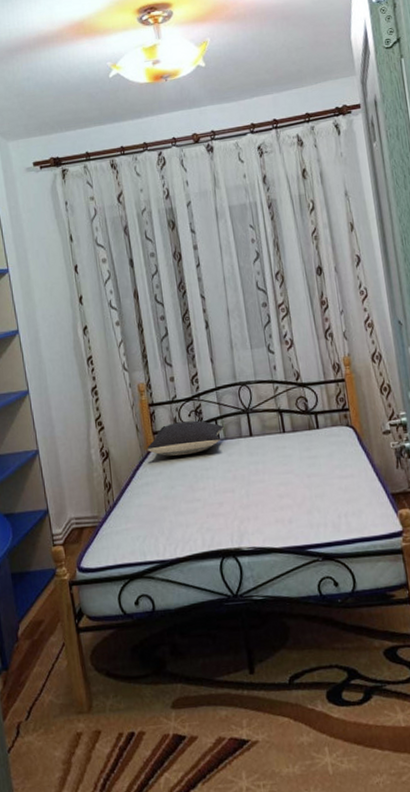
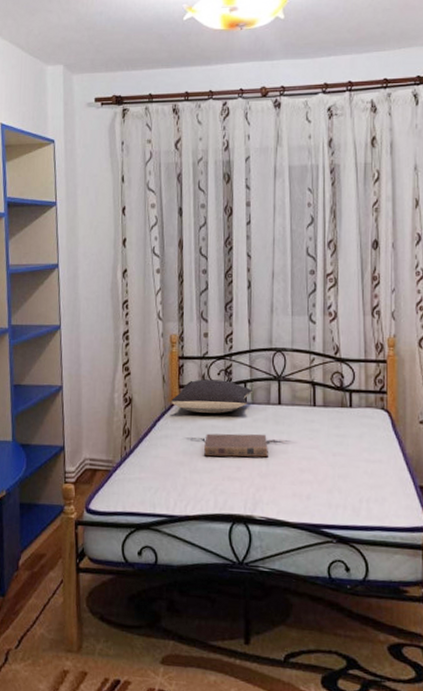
book: none [184,466,247,498] -> present [204,433,268,458]

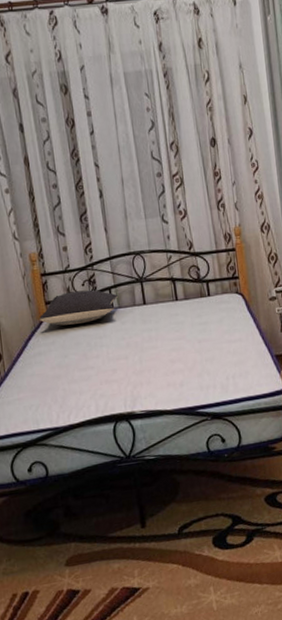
book: present [204,433,268,458] -> none [78,334,140,366]

